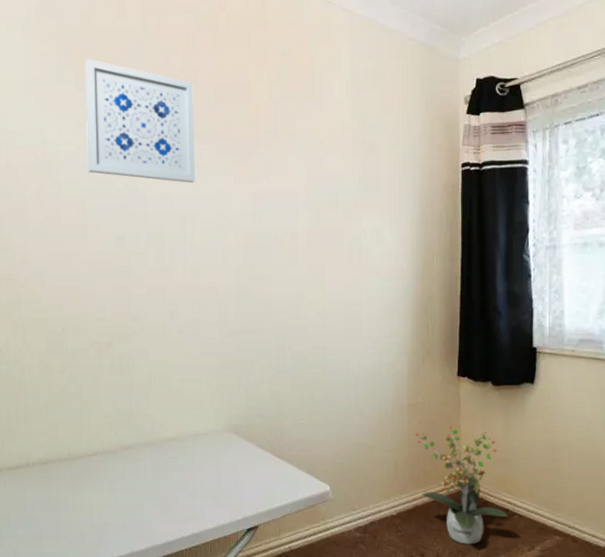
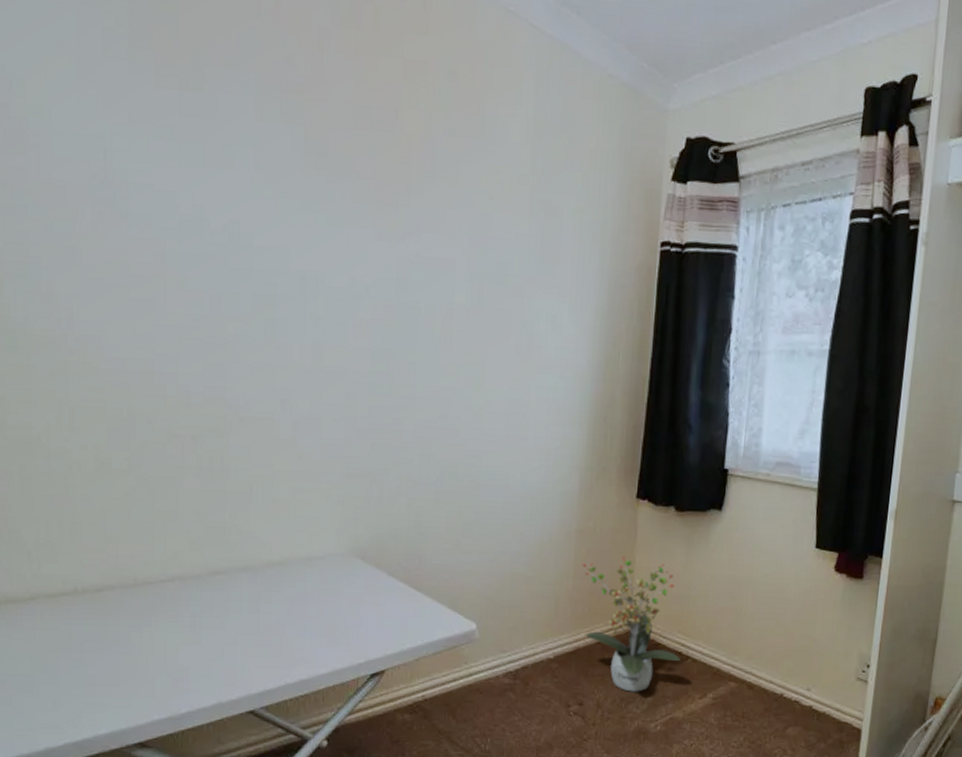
wall art: present [85,59,196,183] -> none [170,44,324,233]

